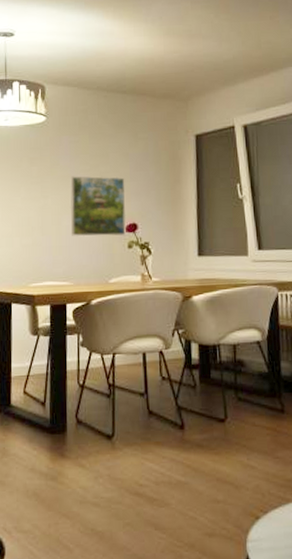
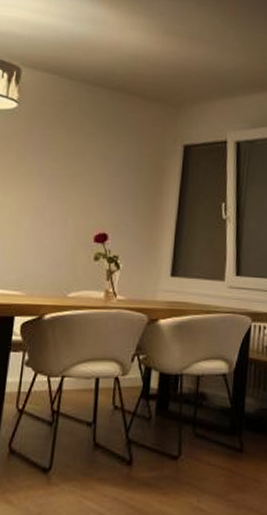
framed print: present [70,176,126,237] -> none [31,173,100,245]

